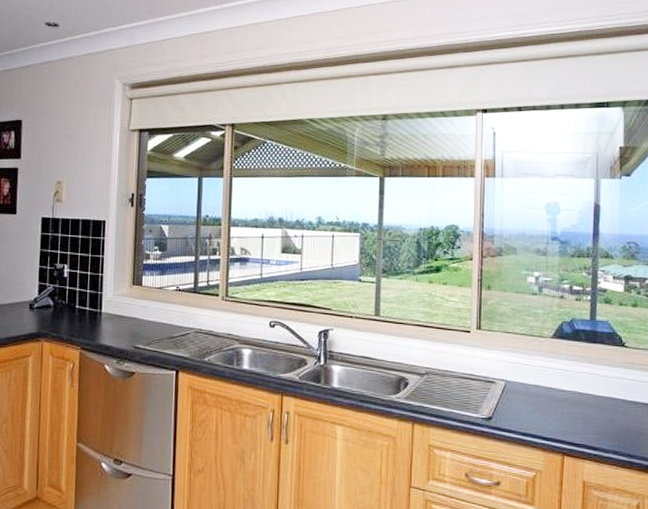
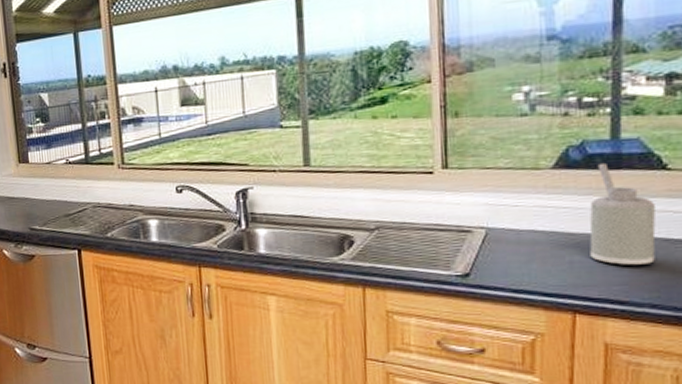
soap dispenser: none [575,337,617,420] -> present [589,162,656,267]

